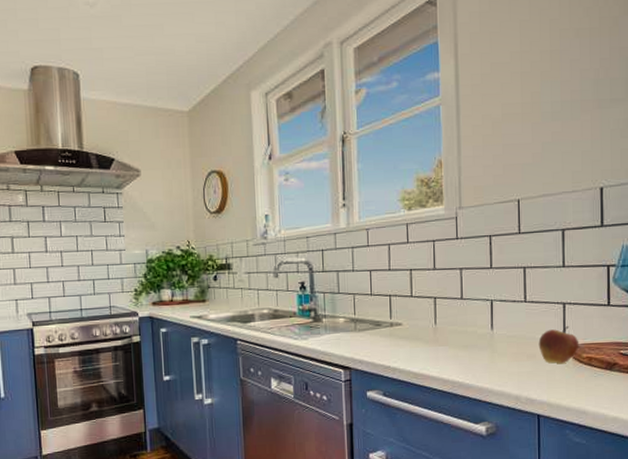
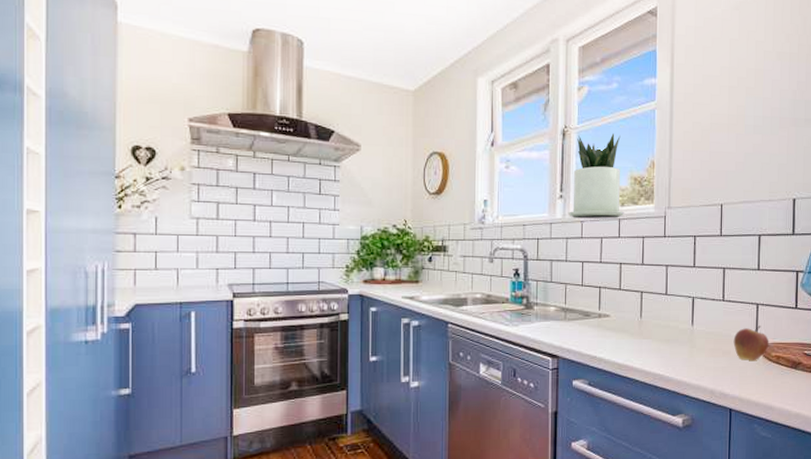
planter: none [352,135,413,228] -> present [568,133,625,220]

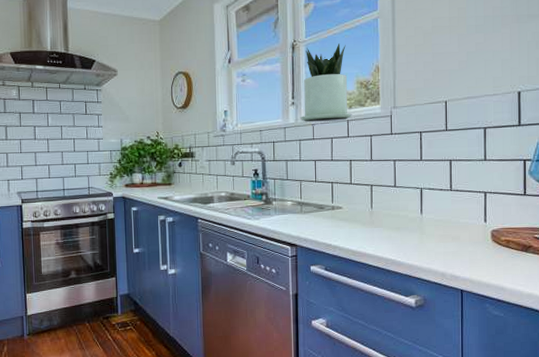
fruit: present [733,326,769,361] -> none [462,212,499,246]

